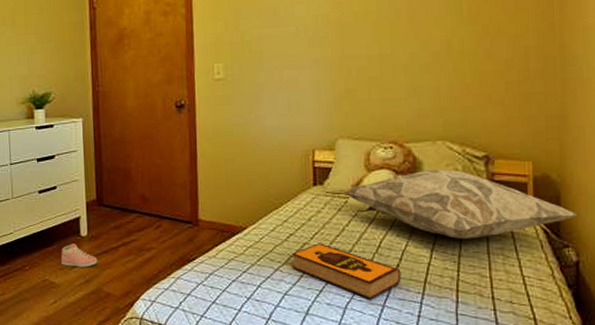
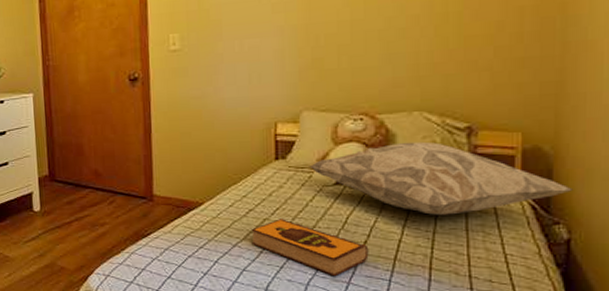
sneaker: present [60,244,98,267] -> none [14,219,51,242]

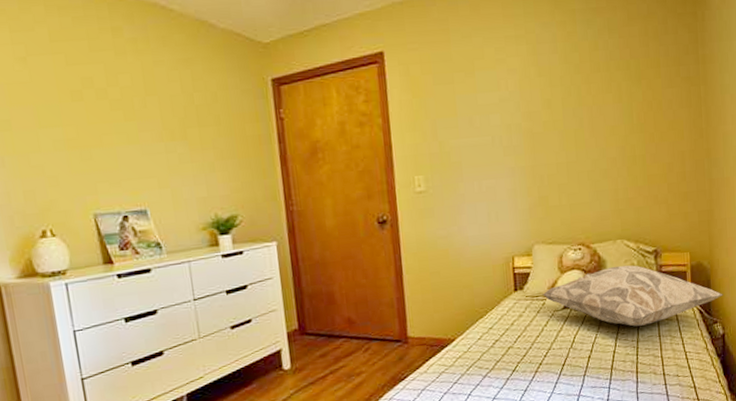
hardback book: present [251,219,369,277] -> none [498,345,593,392]

